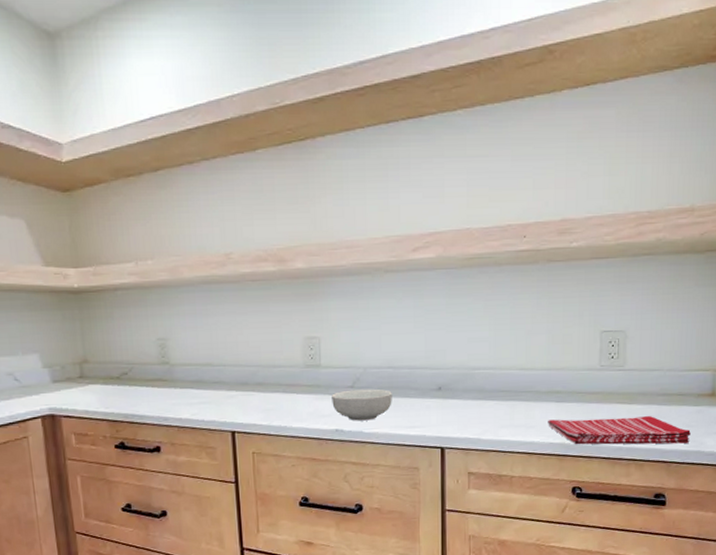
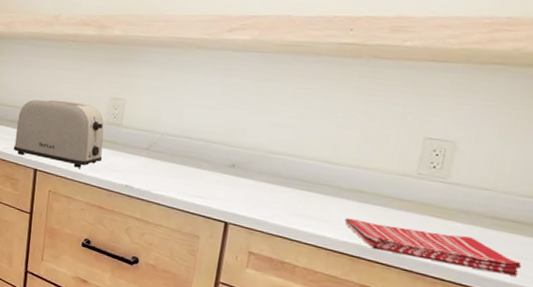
toaster: none [202,348,306,421] -> present [13,99,104,168]
cereal bowl: present [332,388,392,421] -> none [126,151,185,183]

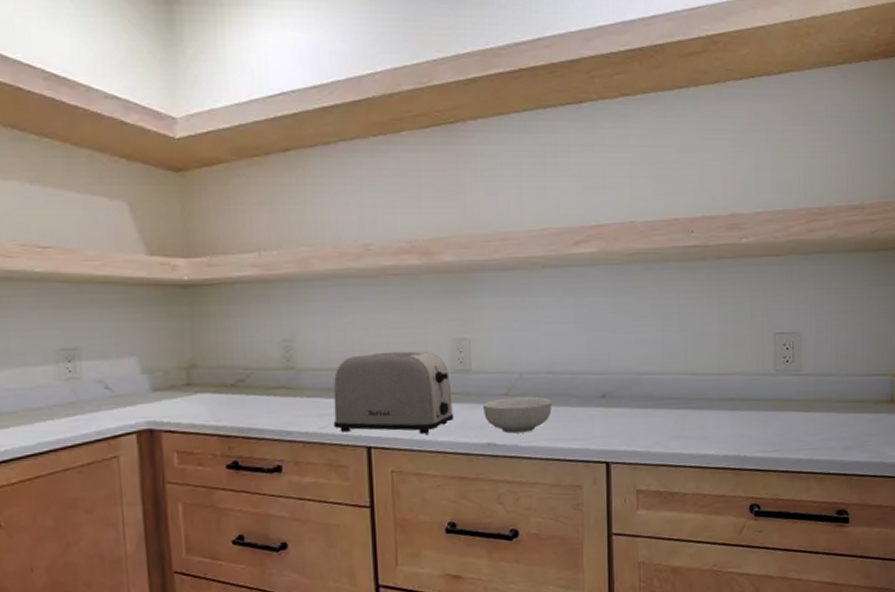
cereal bowl: none [126,151,185,183] -> present [483,396,552,434]
dish towel: present [344,218,522,276] -> none [722,425,871,458]

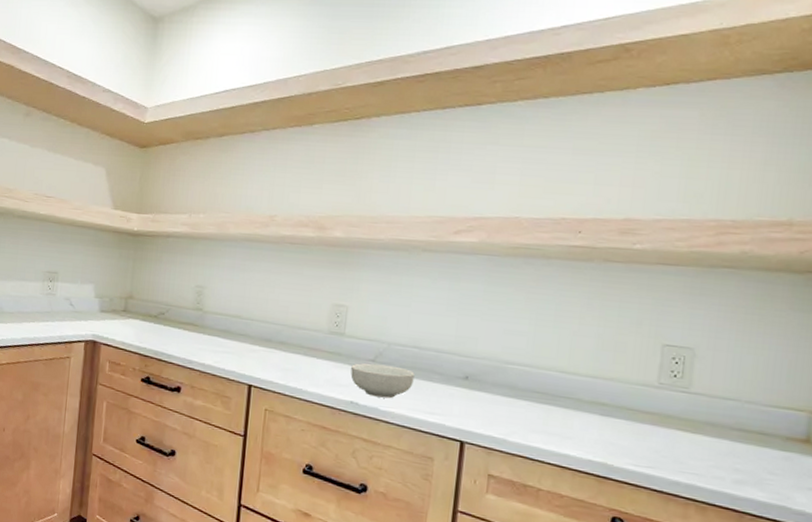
toaster: present [333,351,454,434] -> none [224,306,326,383]

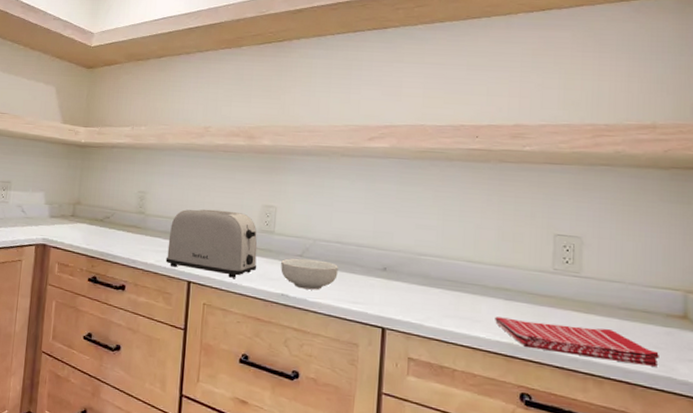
toaster: none [224,306,326,383] -> present [165,209,257,278]
dish towel: none [588,433,774,494] -> present [495,316,659,367]

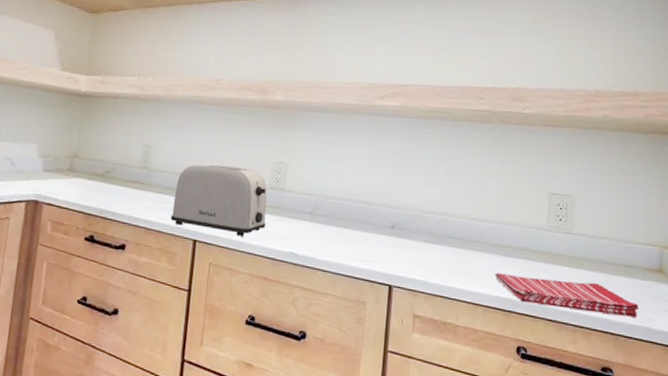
cereal bowl: present [281,258,338,290] -> none [290,216,348,248]

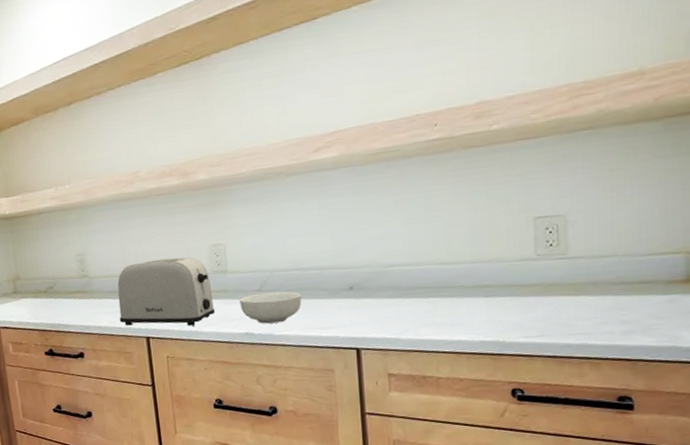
cereal bowl: none [290,216,348,248] -> present [240,291,302,324]
dish towel: present [495,273,639,318] -> none [477,308,661,343]

